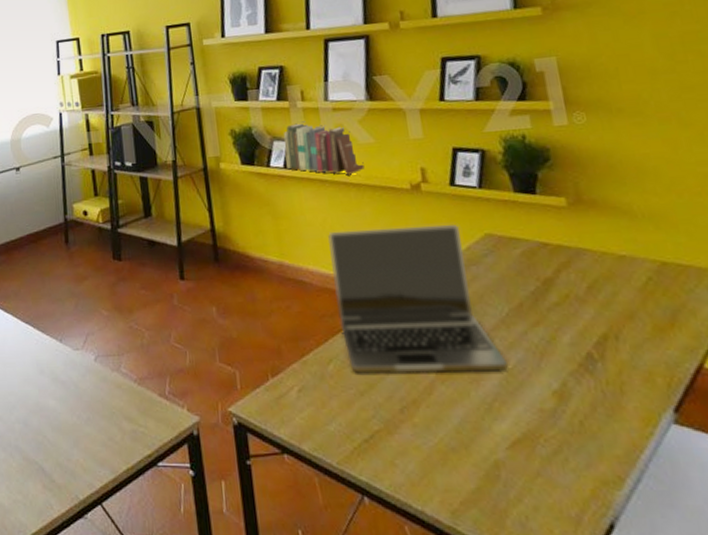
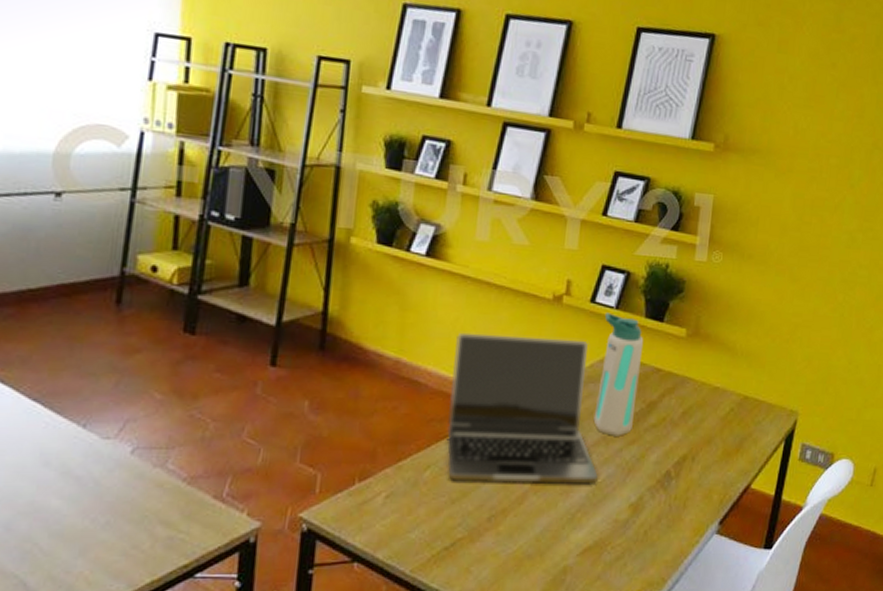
books: present [283,121,365,175] -> none [429,207,513,276]
water bottle: none [469,193,532,319] -> present [593,312,644,436]

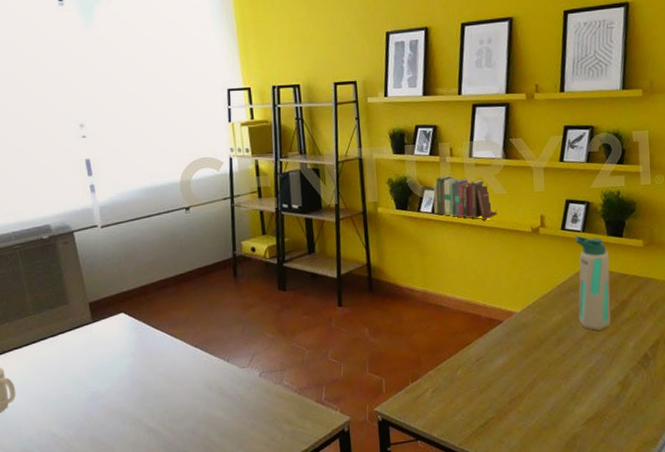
books: none [429,207,513,276] -> present [433,174,497,220]
laptop: present [447,332,598,484] -> none [464,260,589,376]

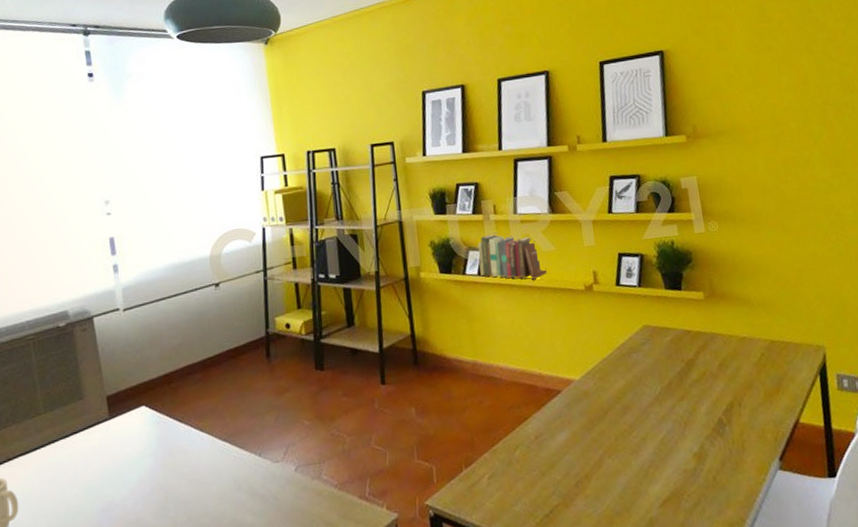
water bottle: present [575,236,611,331] -> none [631,291,679,396]

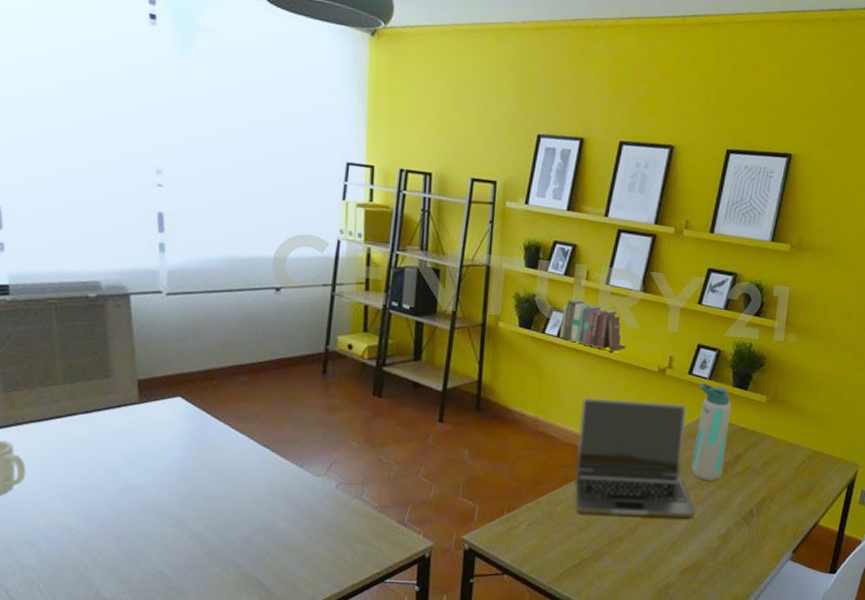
laptop: none [516,319,660,456] -> present [575,397,695,518]
water bottle: none [631,291,679,396] -> present [691,382,732,481]

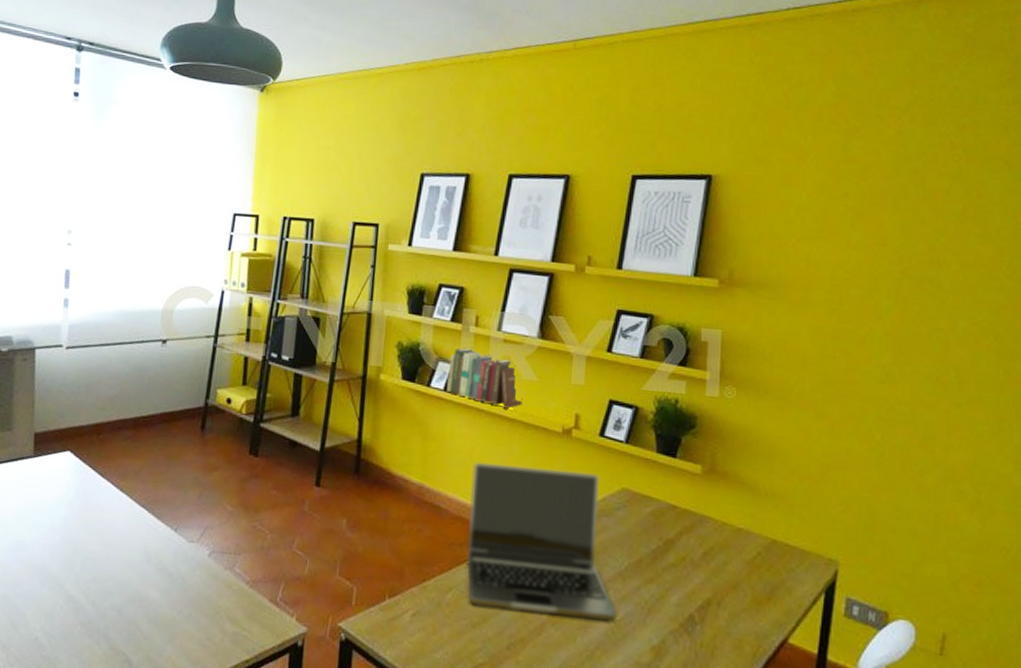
water bottle: present [691,382,732,481] -> none [608,446,657,574]

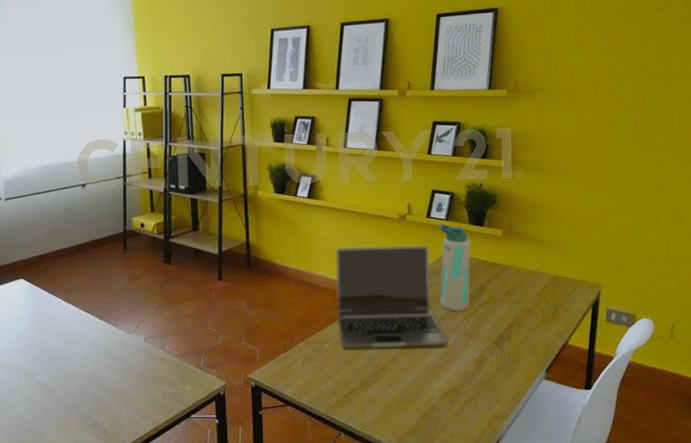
books: present [447,347,523,409] -> none [309,162,368,206]
water bottle: none [608,446,657,574] -> present [439,223,471,312]

